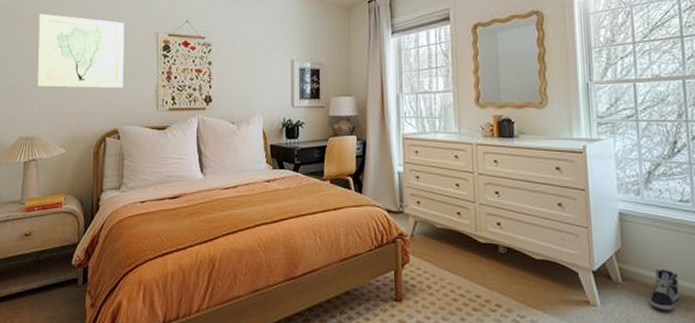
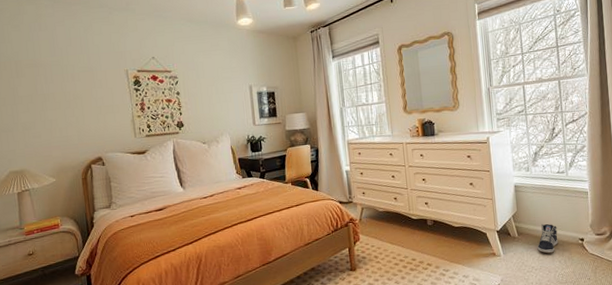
wall art: present [37,13,125,89] -> none [11,58,101,126]

